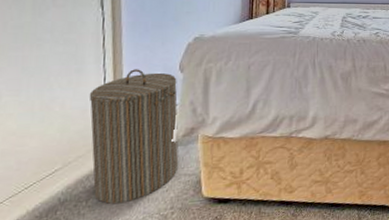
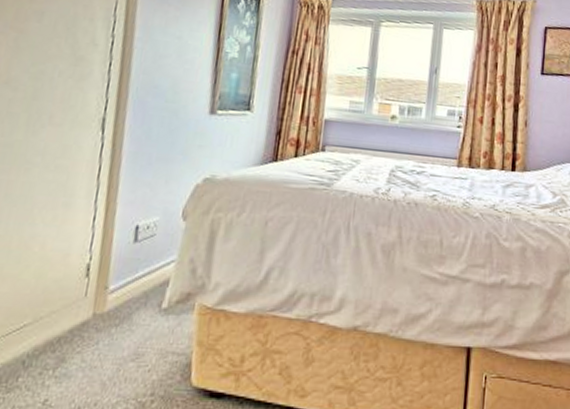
laundry hamper: present [89,69,179,204] -> none [63,210,178,379]

